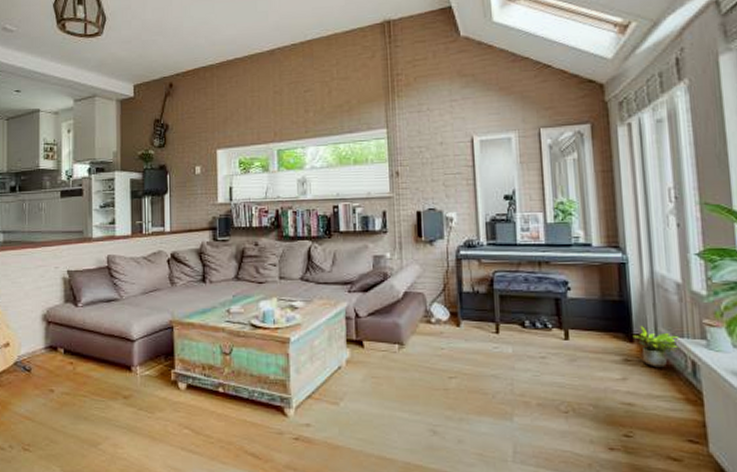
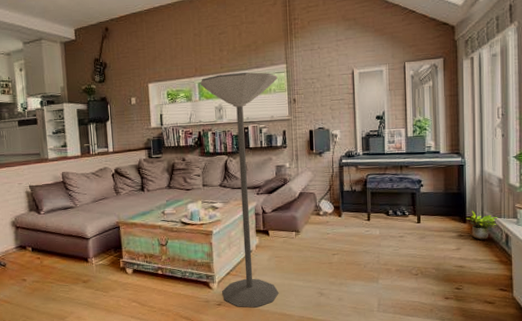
floor lamp: none [279,137,376,446] -> present [200,72,279,308]

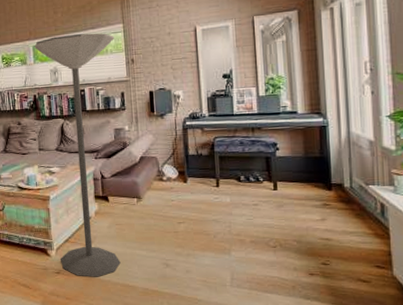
potted plant: present [465,210,498,240] -> none [331,176,371,210]

